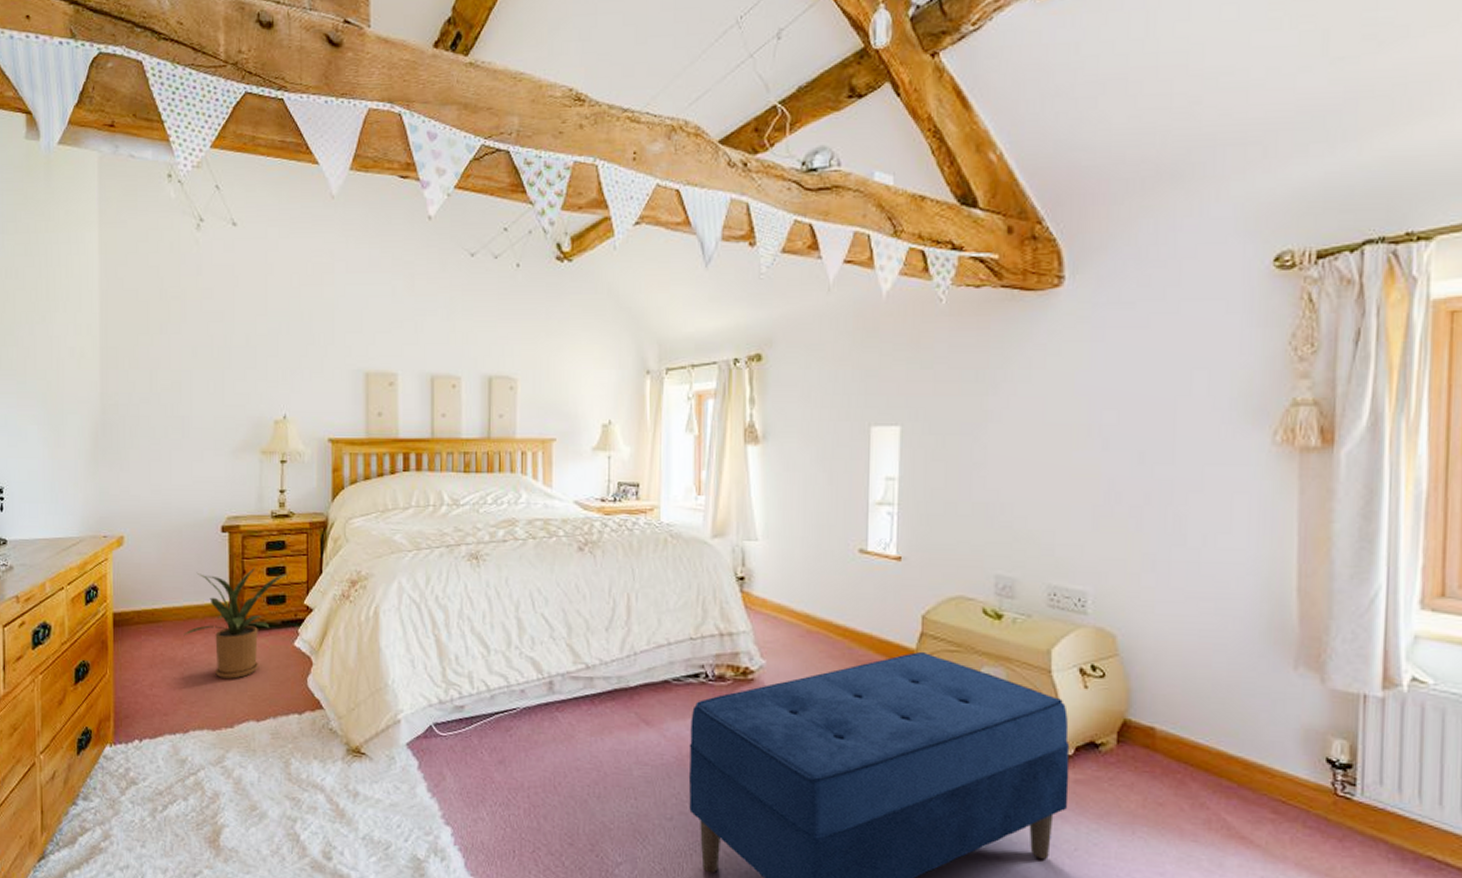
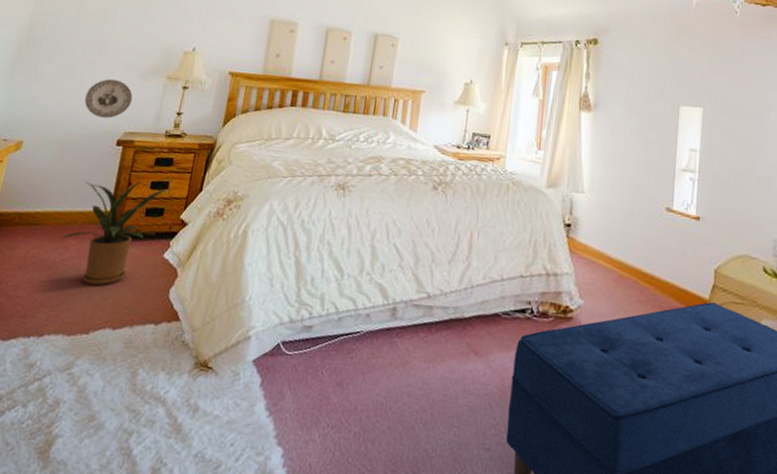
decorative plate: none [178,459,229,504] -> present [84,78,133,119]

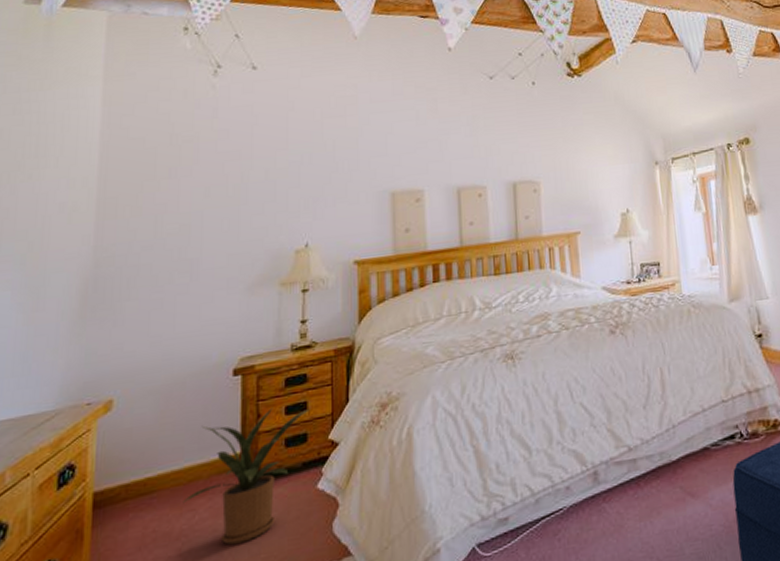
decorative plate: present [84,78,133,119] -> none [183,300,243,349]

